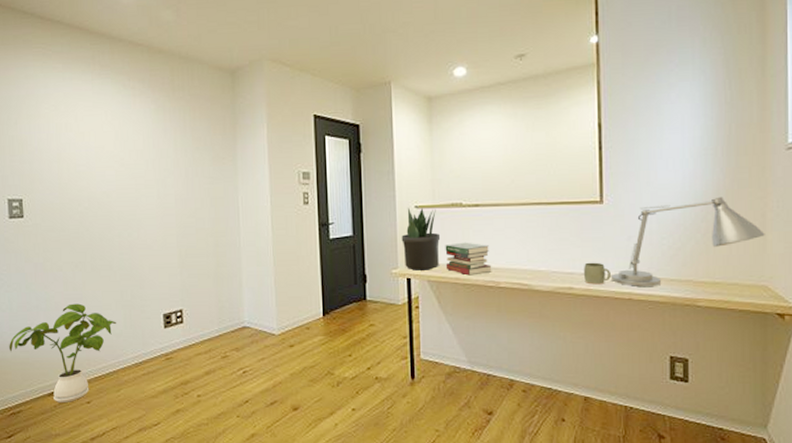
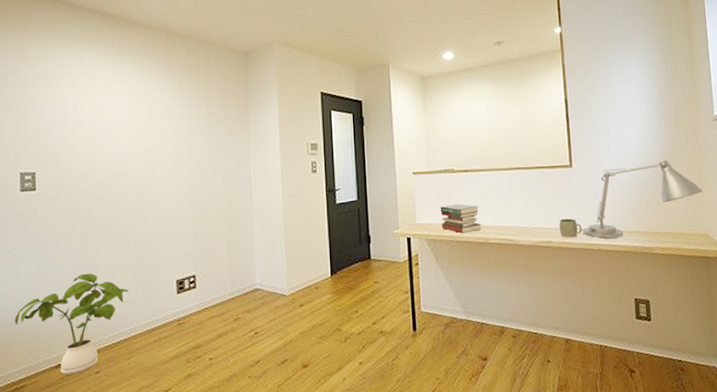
planter: present [401,207,441,270] -> none [401,173,436,231]

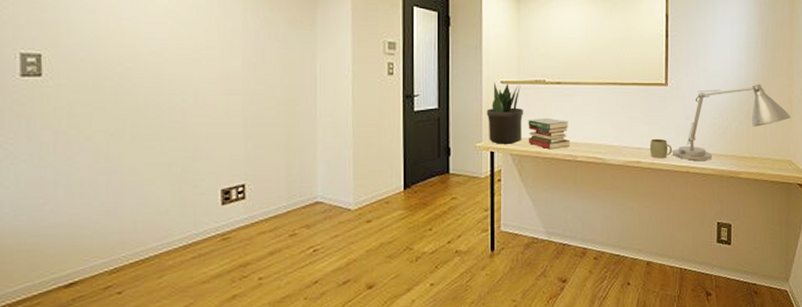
house plant: present [15,273,128,374] -> none [12,178,161,295]
planter: none [401,173,436,231] -> present [486,82,524,144]

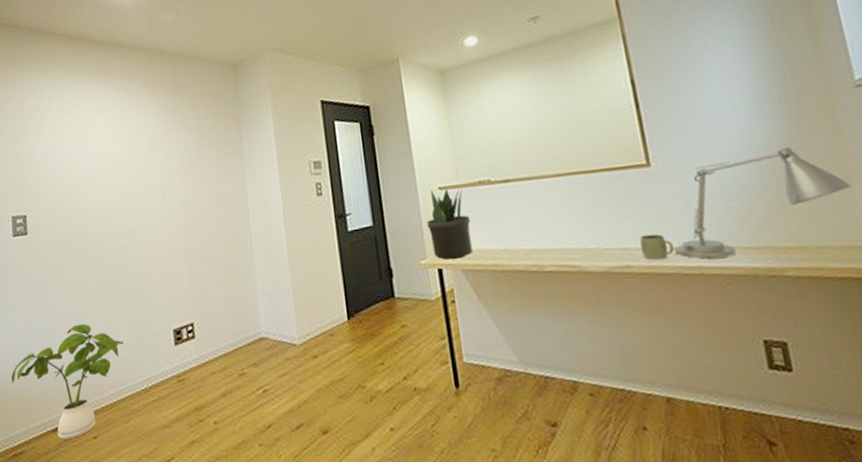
house plant: none [12,178,161,295] -> present [11,323,123,440]
books: present [528,117,571,150] -> none [476,222,534,261]

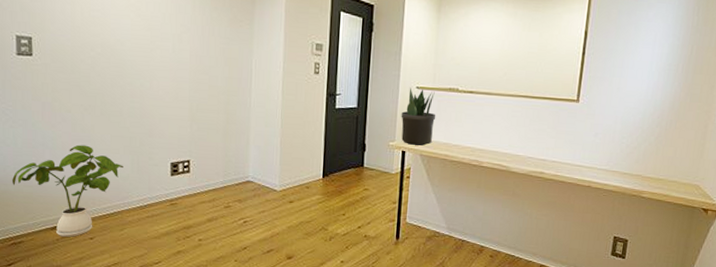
mug: present [639,233,674,261] -> none [554,152,577,172]
desk lamp: present [673,146,851,259] -> none [576,107,705,178]

